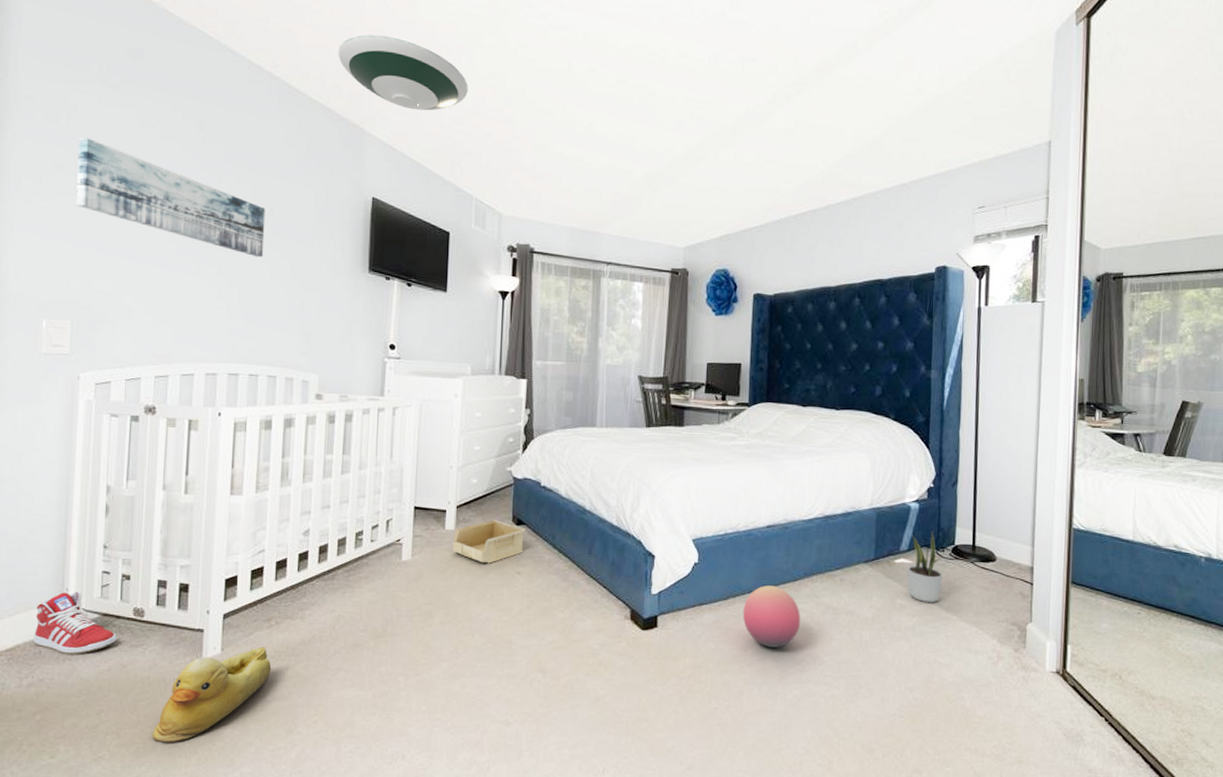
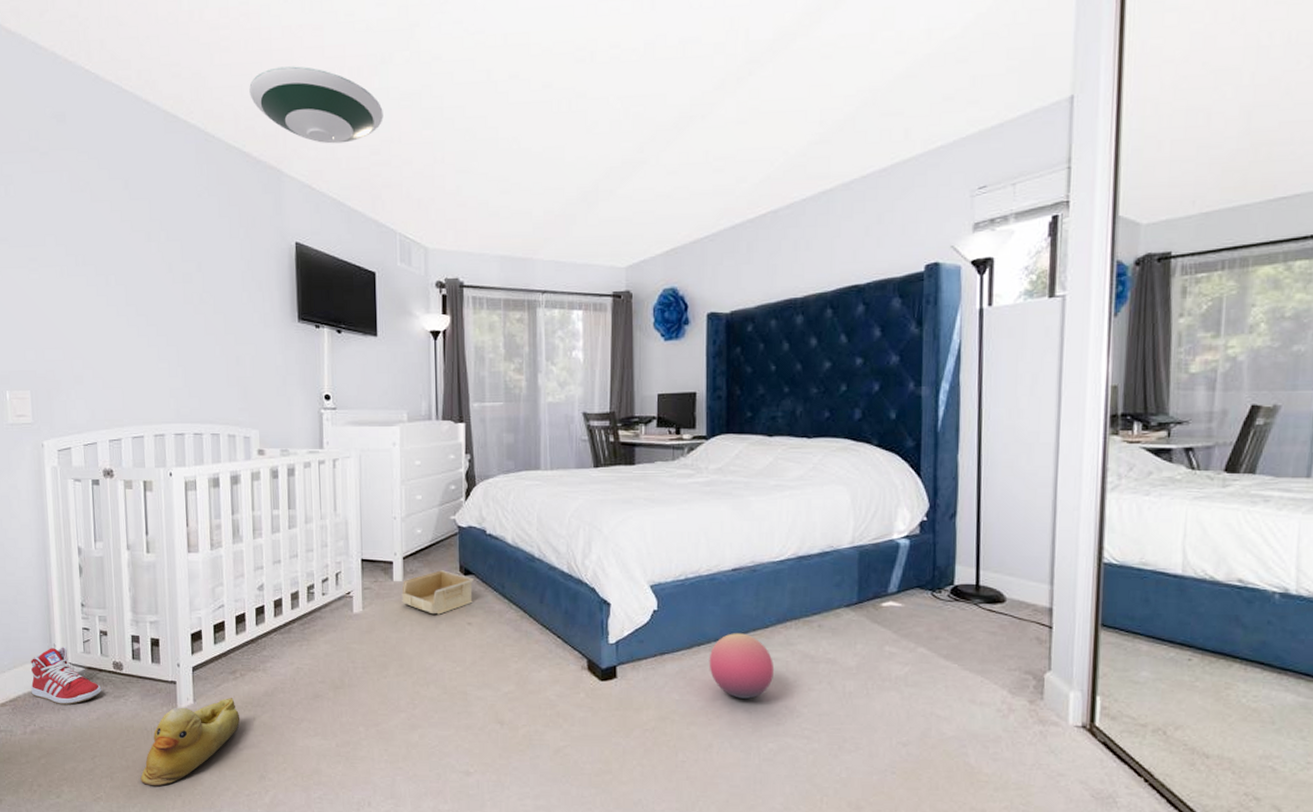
wall art: present [76,137,266,258] -> none [17,208,197,315]
potted plant: present [907,531,943,603] -> none [896,570,940,650]

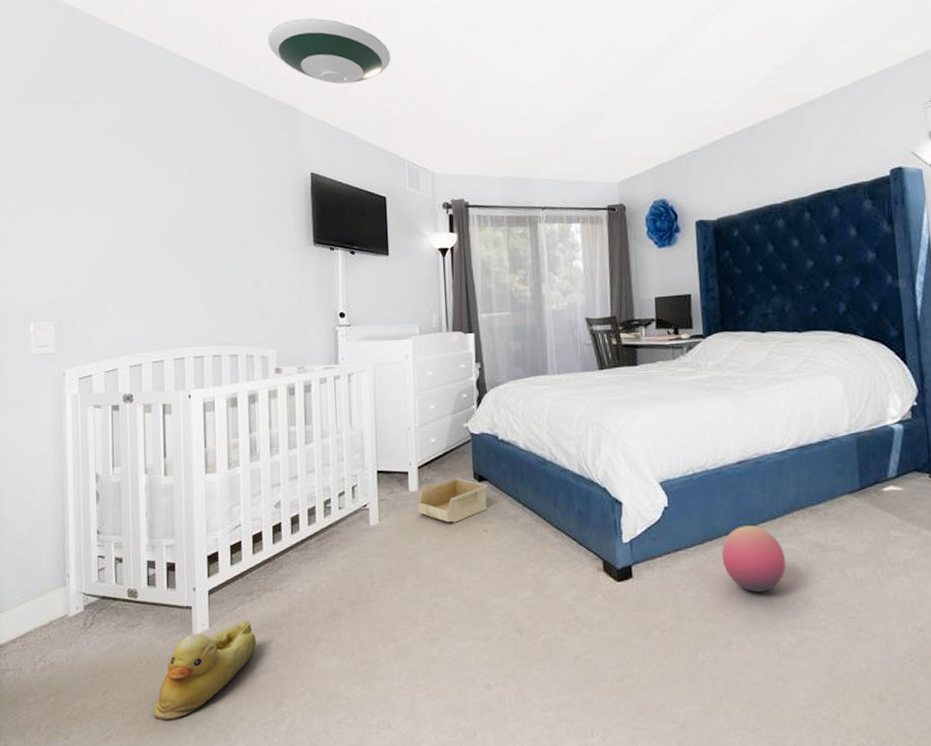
sneaker: present [31,646,102,705] -> none [42,576,116,639]

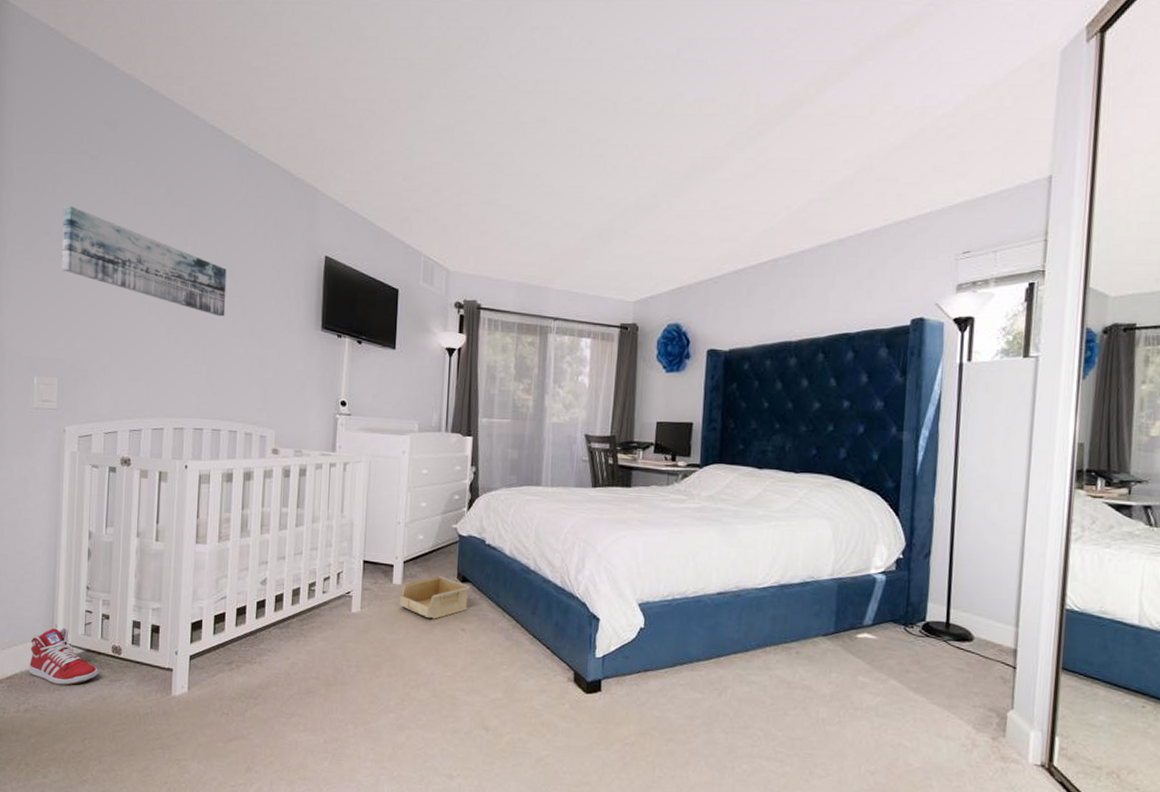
sneaker: none [42,576,116,639] -> present [28,627,99,686]
wall art: none [49,152,217,244] -> present [61,205,227,317]
rubber duck: present [153,621,257,720] -> none [128,688,233,773]
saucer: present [268,18,391,84] -> none [293,94,418,168]
ball: present [721,525,786,592] -> none [690,654,753,720]

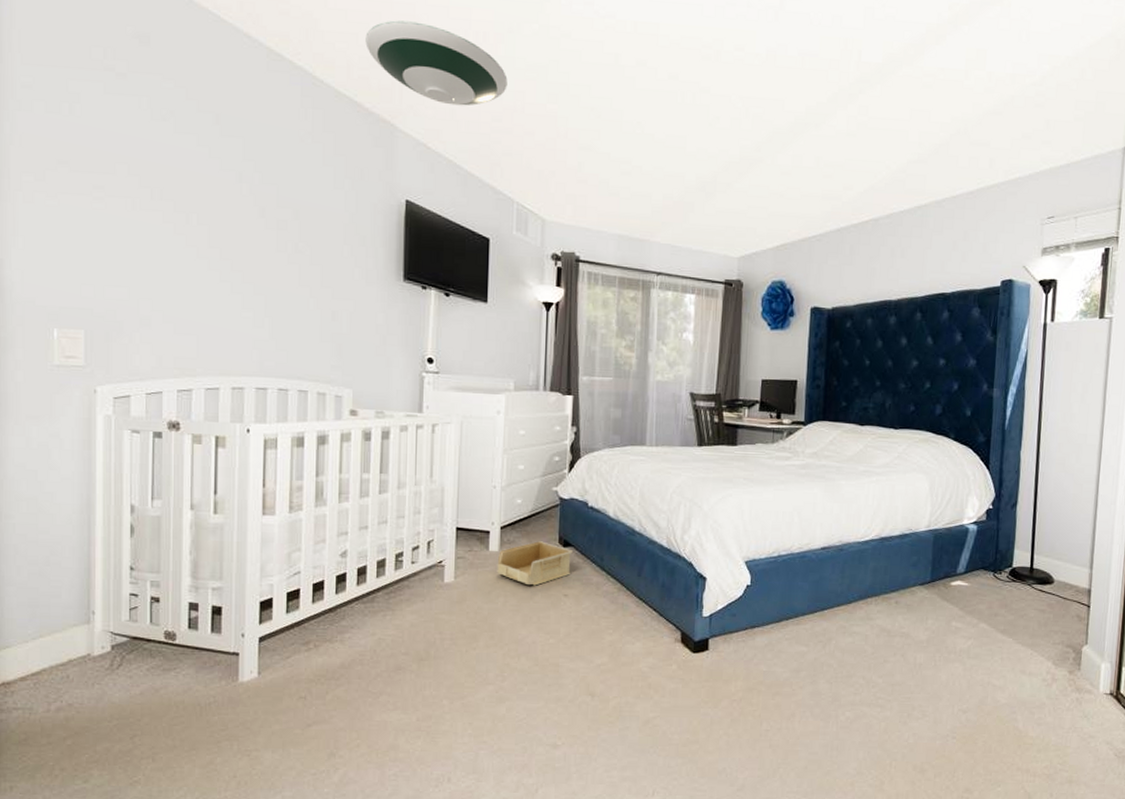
sneaker: present [28,627,99,686] -> none [60,613,149,679]
wall art: present [61,205,227,317] -> none [83,130,291,264]
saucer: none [293,94,418,168] -> present [365,20,508,106]

